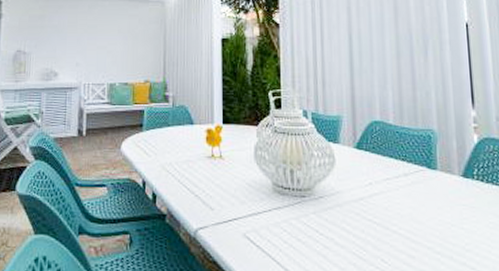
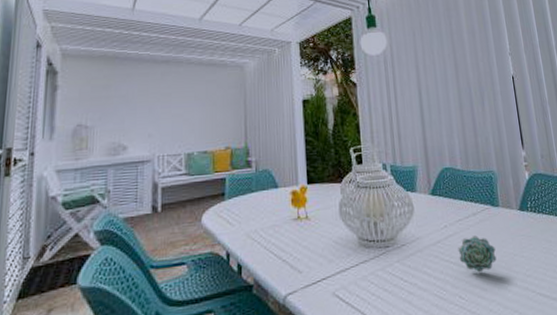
succulent plant: none [383,198,429,239] -> present [458,235,497,273]

